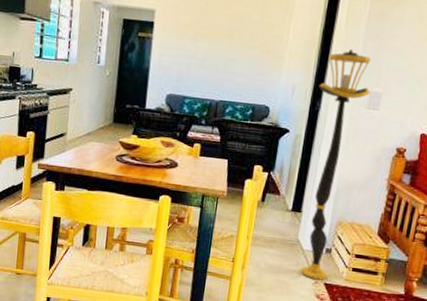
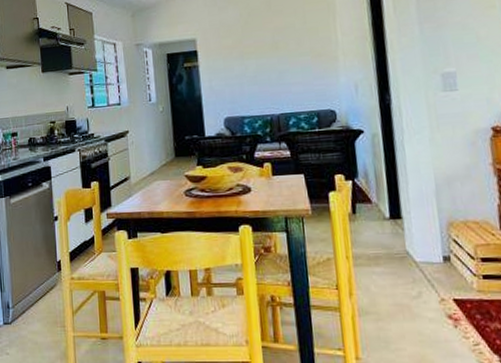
floor lamp: present [301,49,372,280] -> none [383,35,455,296]

